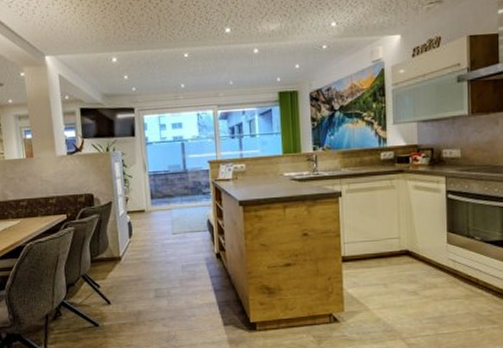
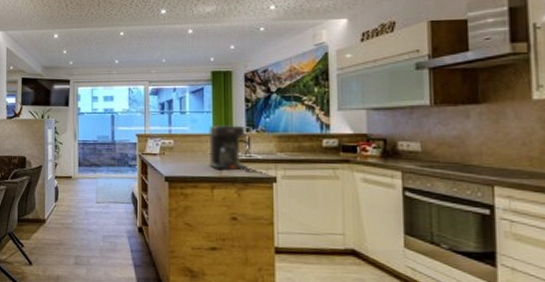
coffee maker: none [278,144,317,190] -> present [208,125,248,171]

